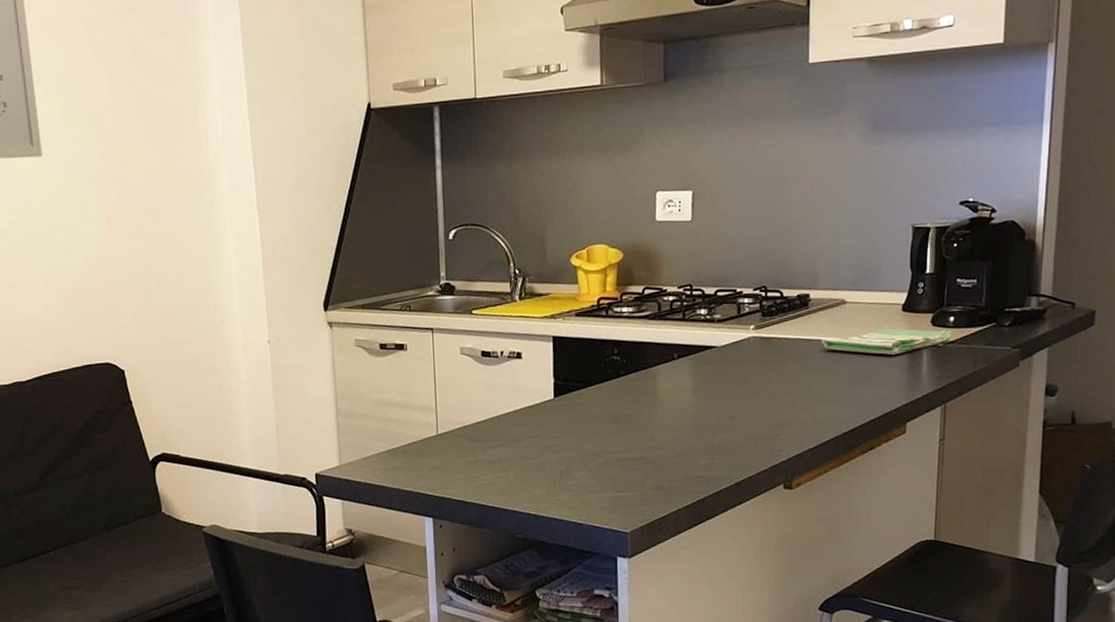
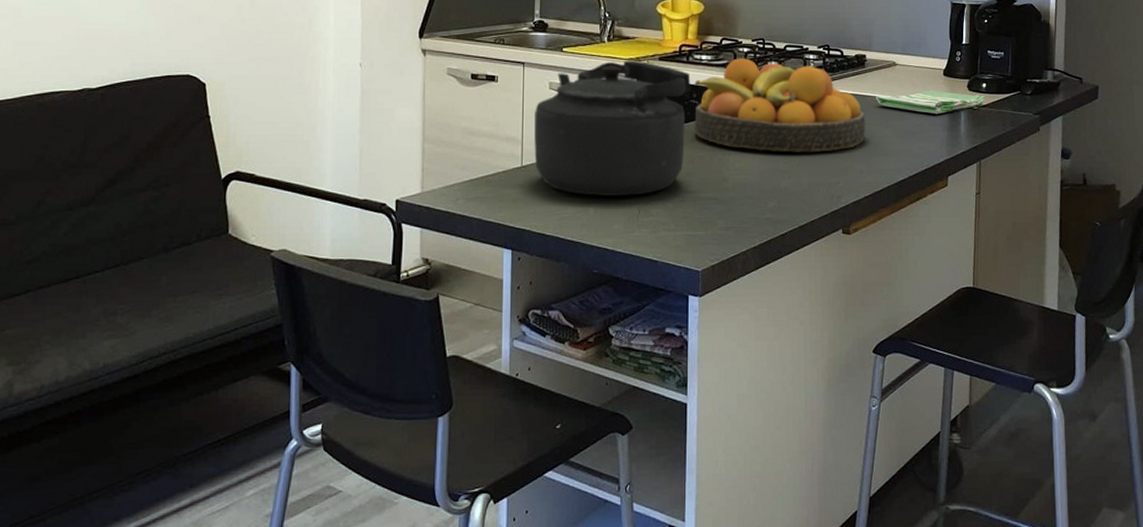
kettle: none [447,318,611,461] -> present [534,60,691,196]
fruit bowl: none [614,307,810,406] -> present [693,58,865,152]

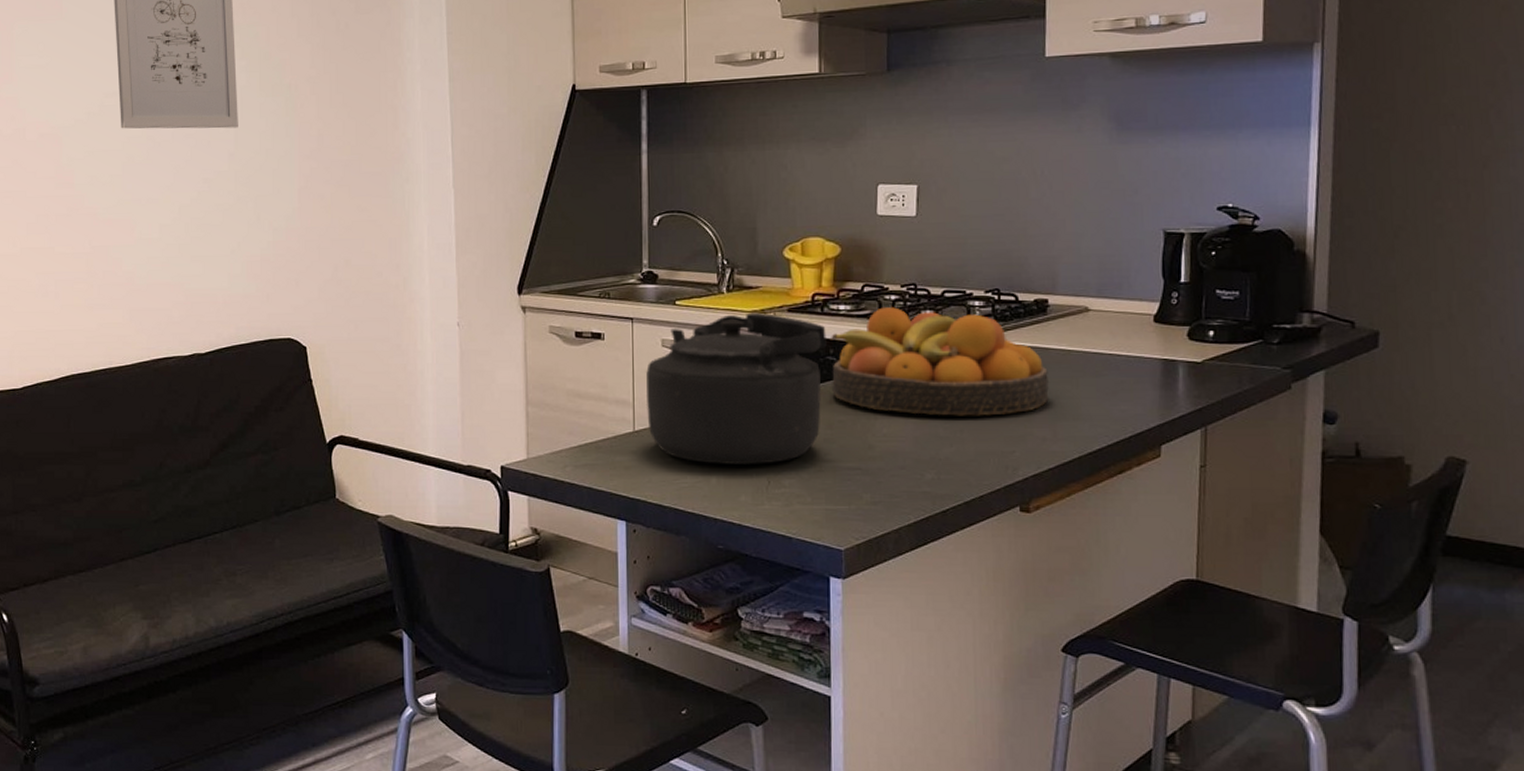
dish towel: present [875,90,985,115] -> none [1061,340,1213,370]

